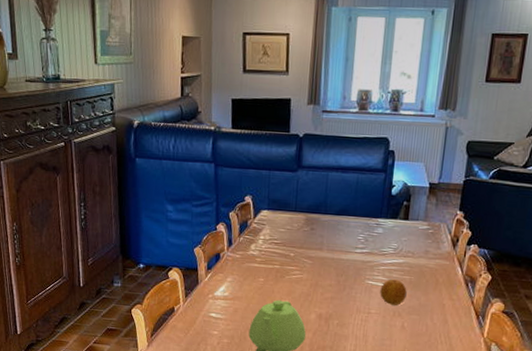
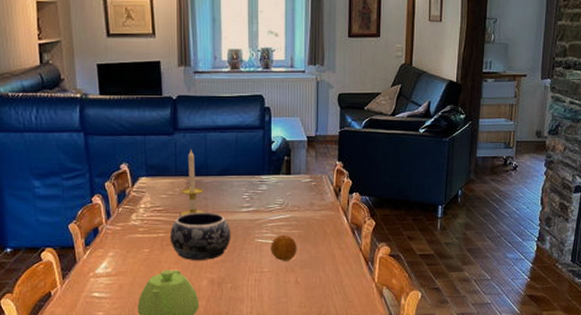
decorative bowl: none [284,248,343,295] -> present [169,212,231,260]
candle: none [297,187,321,251] -> present [181,149,205,216]

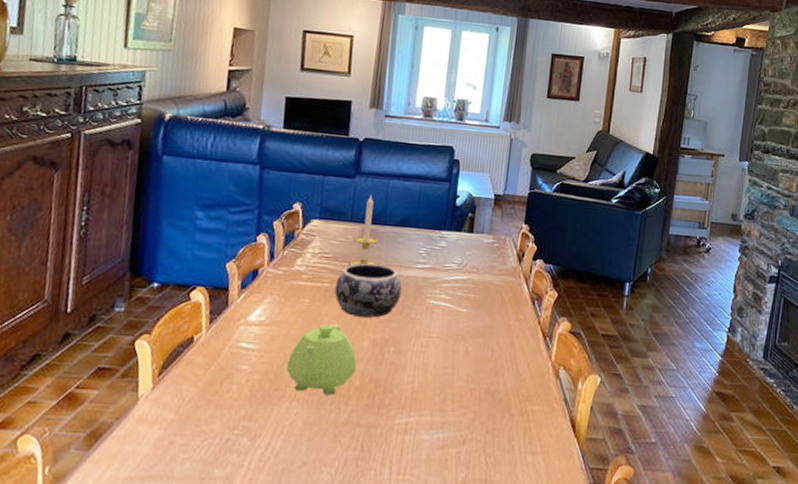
fruit: present [271,235,297,261] -> none [442,297,472,328]

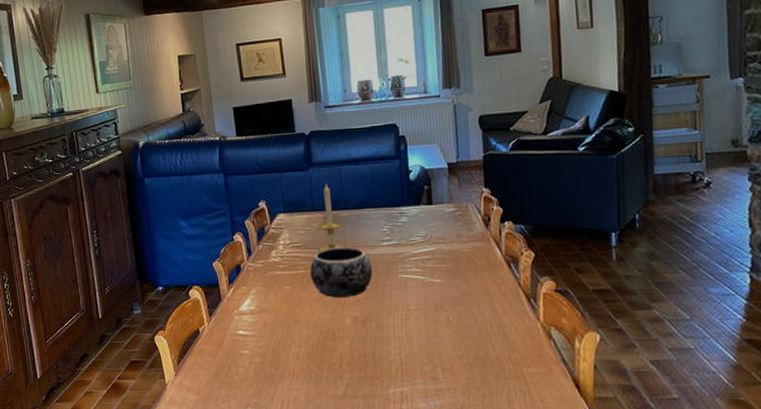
teapot: present [286,324,357,395] -> none [281,307,344,371]

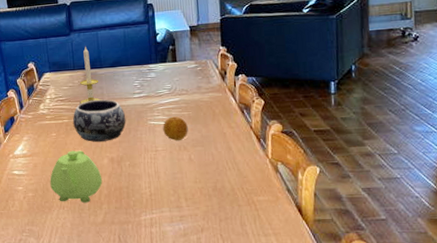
teapot: none [281,307,344,371] -> present [50,150,103,203]
fruit: none [416,269,446,298] -> present [163,116,188,140]

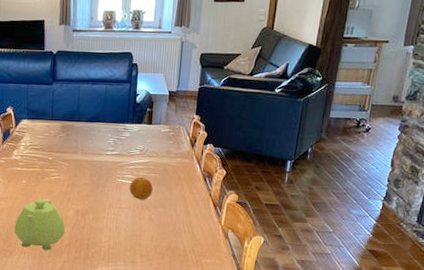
decorative bowl: present [72,99,126,142] -> none [44,152,96,194]
candle: present [79,46,102,104] -> none [54,98,75,155]

